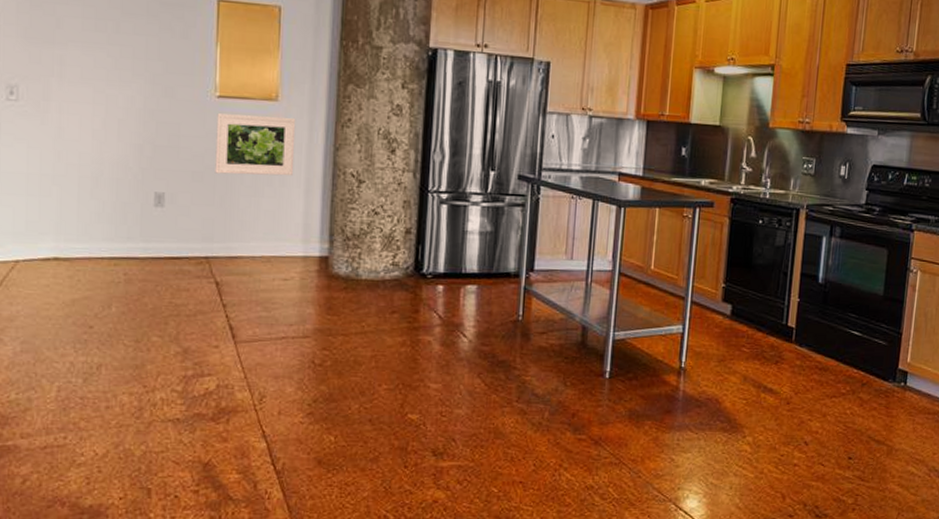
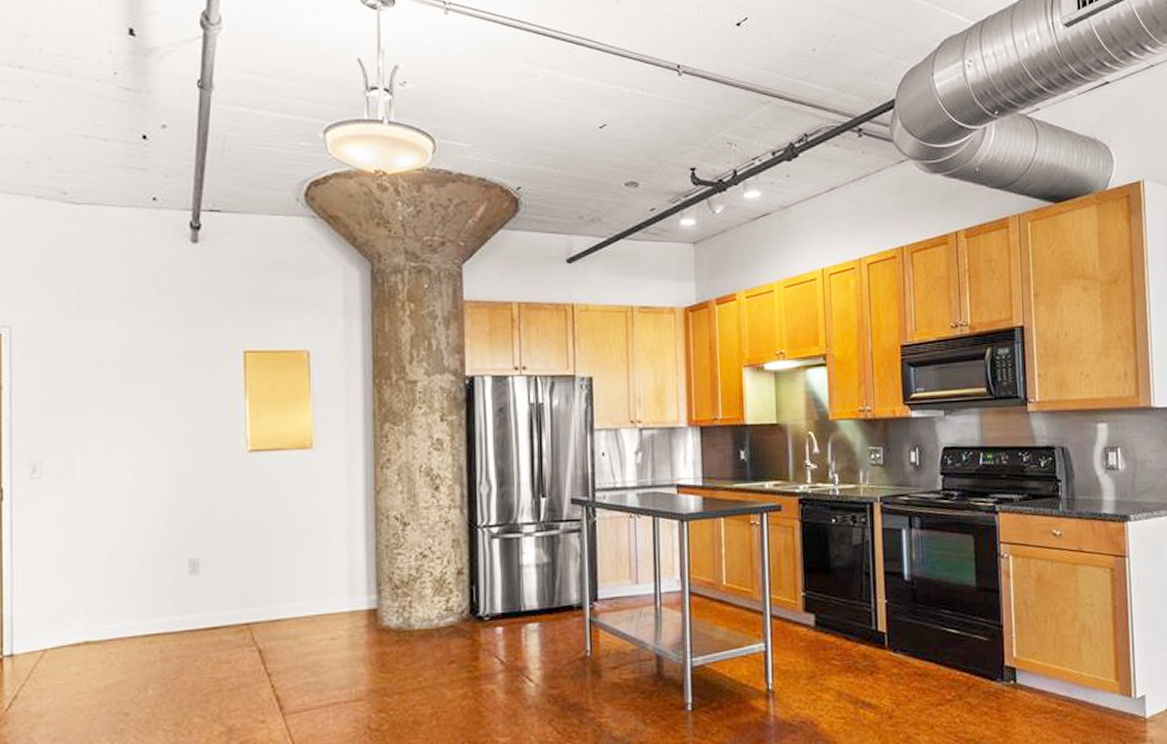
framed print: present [215,113,296,176] -> none [250,464,334,532]

